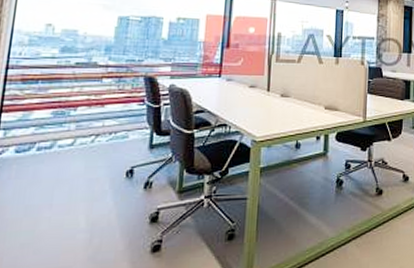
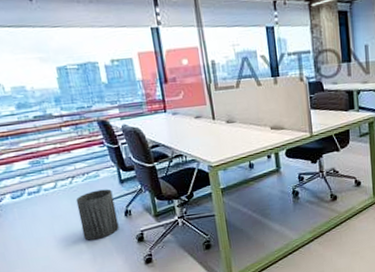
trash can: none [86,153,138,215] -> present [75,189,119,241]

